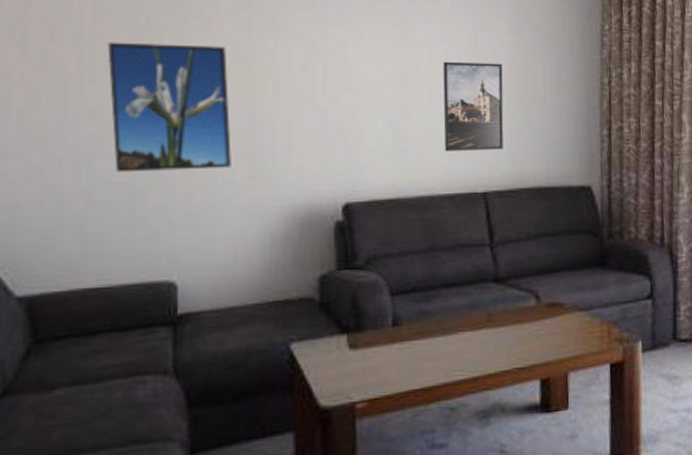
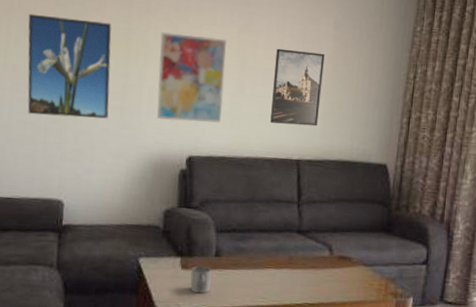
wall art: none [293,53,383,162] -> present [157,32,226,124]
mug: none [363,341,391,379] -> present [190,266,211,294]

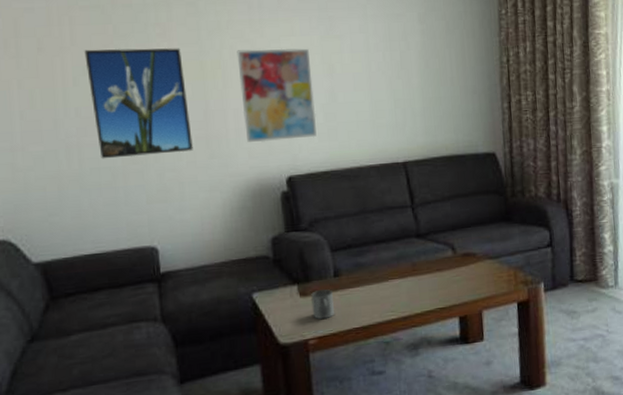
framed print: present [270,48,325,127] -> none [363,49,418,128]

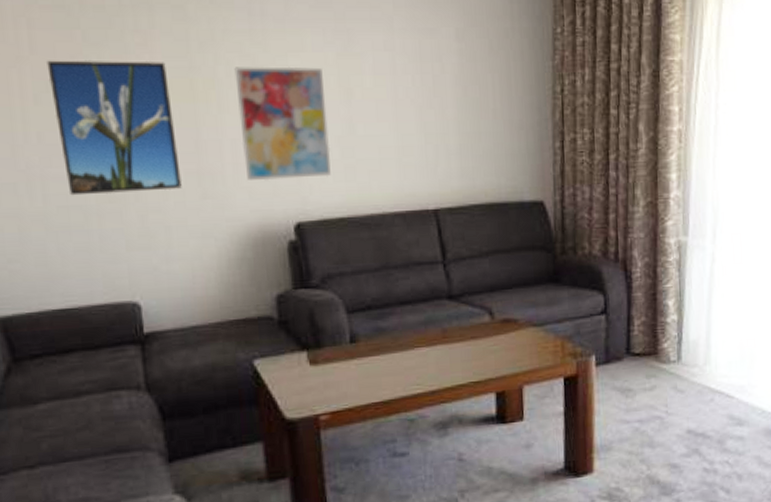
mug: present [311,289,335,320] -> none [323,357,351,393]

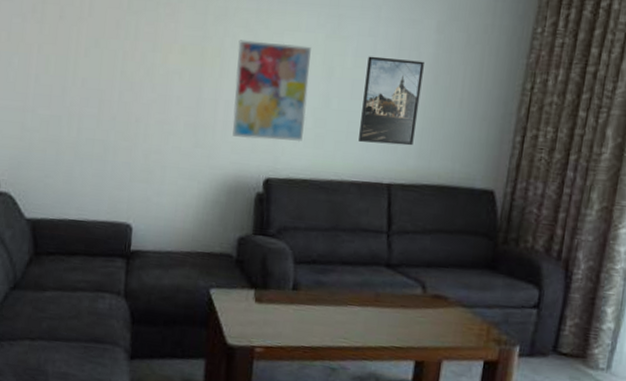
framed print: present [46,60,182,196] -> none [97,22,186,137]
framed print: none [388,72,453,168] -> present [359,56,424,146]

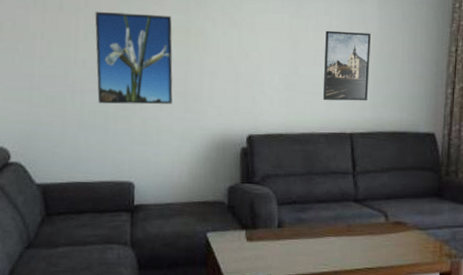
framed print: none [97,22,186,137] -> present [95,11,173,105]
wall art: present [232,40,311,142] -> none [216,21,279,104]

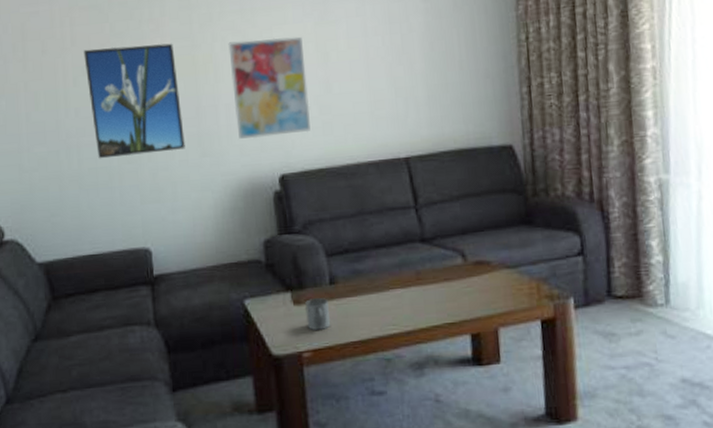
wall art: none [216,21,279,104] -> present [228,36,311,139]
mug: none [256,237,275,264] -> present [305,298,331,331]
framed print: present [323,30,371,101] -> none [360,31,422,121]

